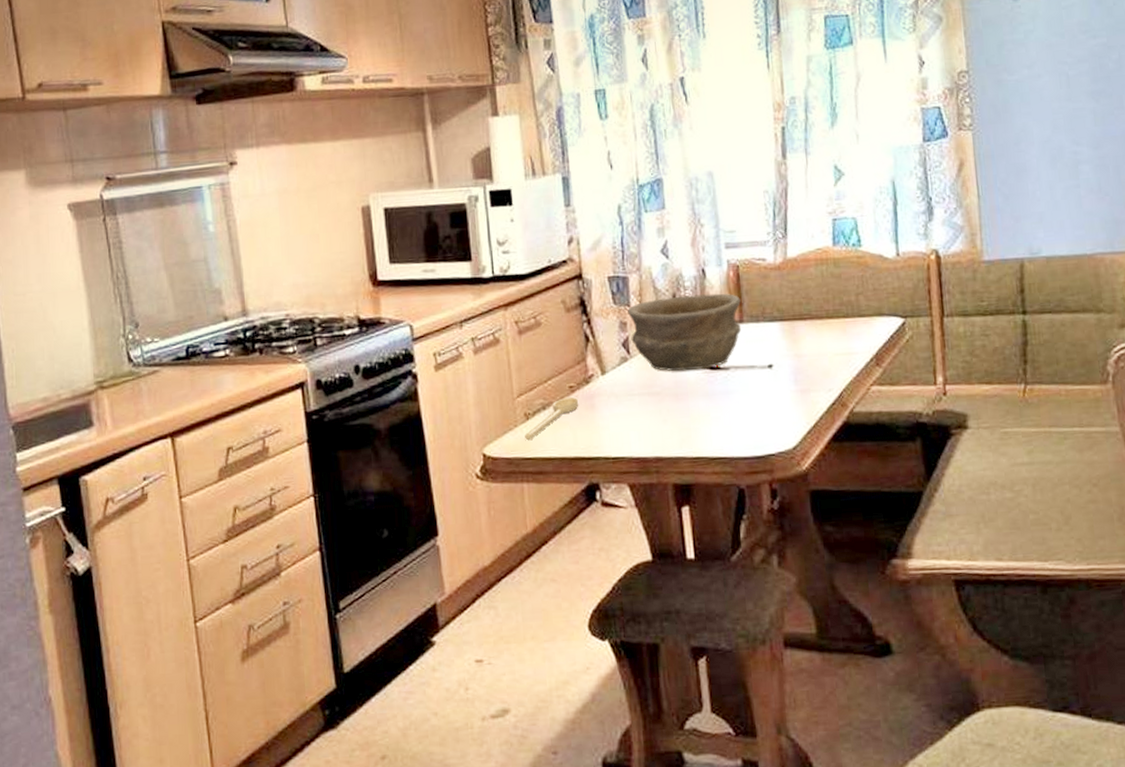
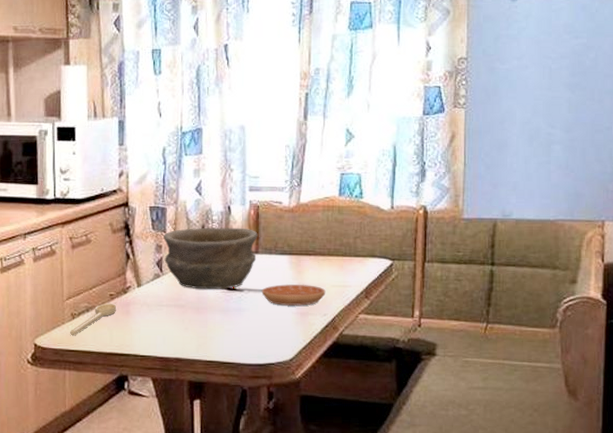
saucer: none [751,355,829,383] -> present [261,284,326,306]

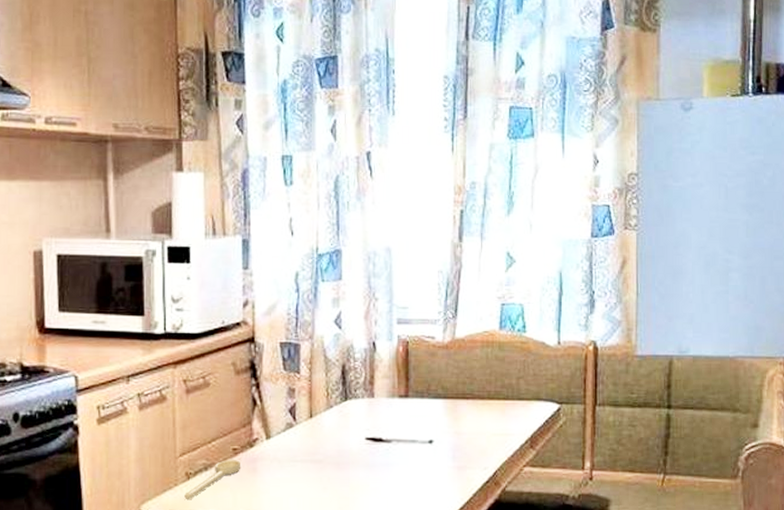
bowl: present [163,227,258,290] -> none [297,367,407,441]
saucer: present [261,284,326,306] -> none [412,434,486,458]

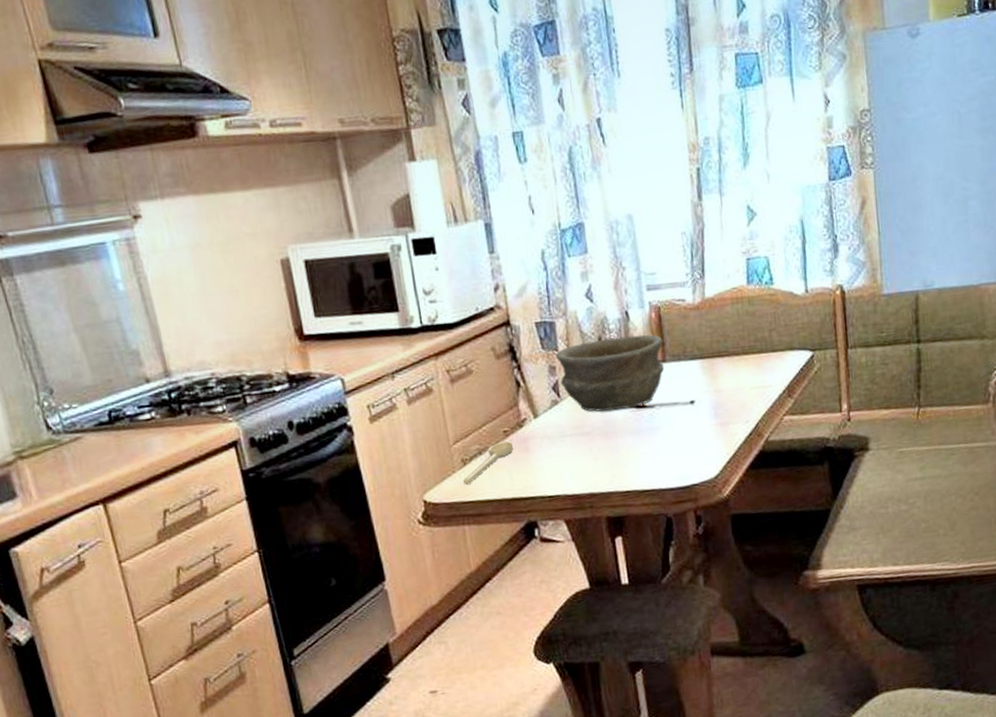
bowl: none [297,367,407,441] -> present [556,334,665,412]

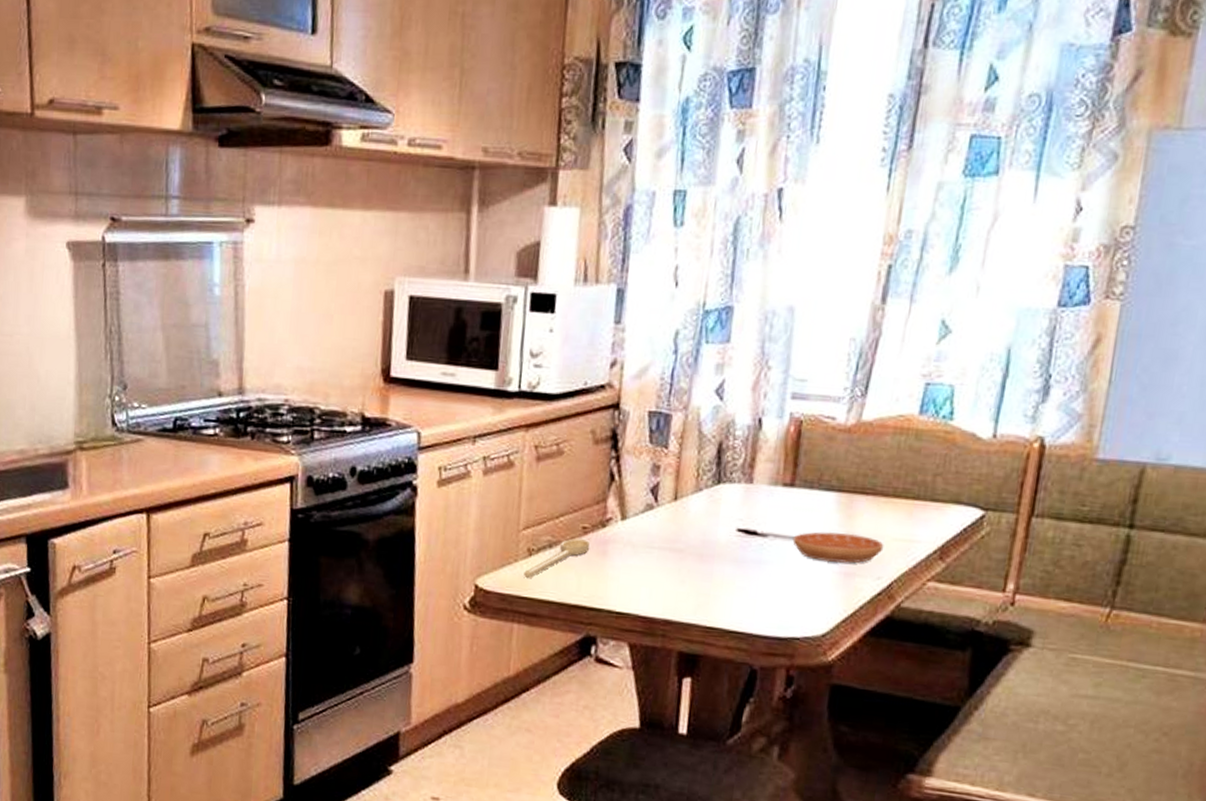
bowl: present [556,334,665,412] -> none [661,445,797,532]
saucer: none [674,390,746,418] -> present [792,531,884,563]

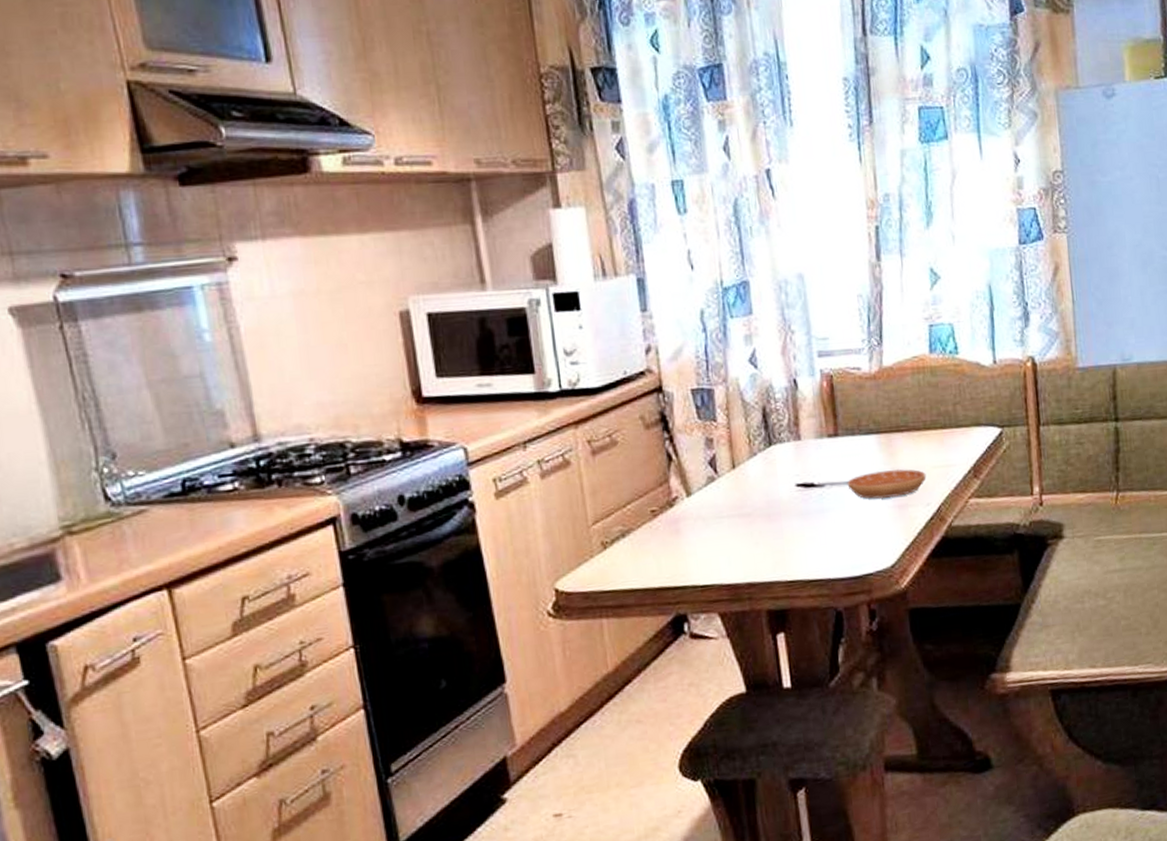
spoon: present [524,538,591,579] -> none [602,522,663,572]

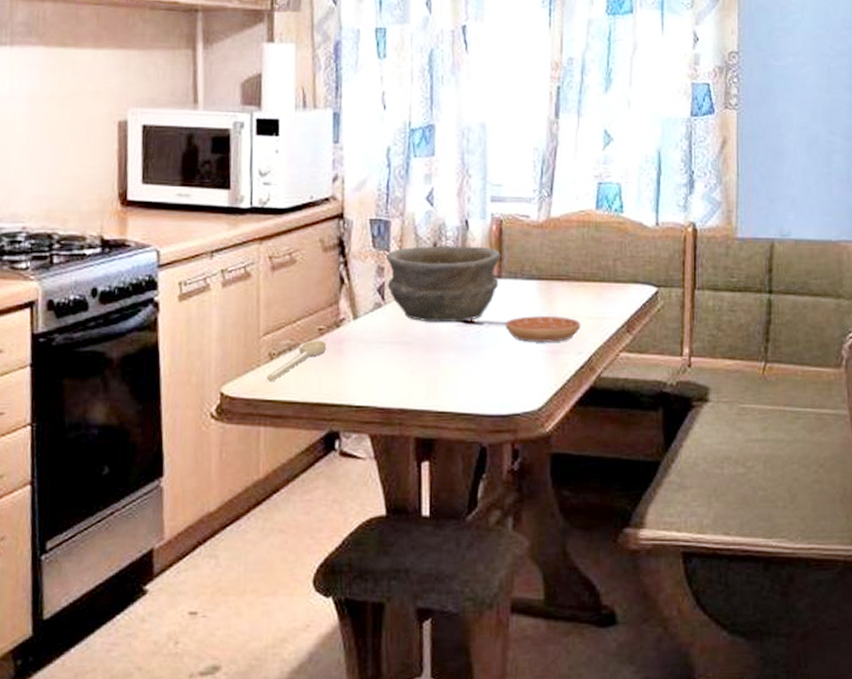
spoon: none [602,522,663,572] -> present [267,340,327,382]
bowl: none [714,405,837,490] -> present [386,245,501,323]

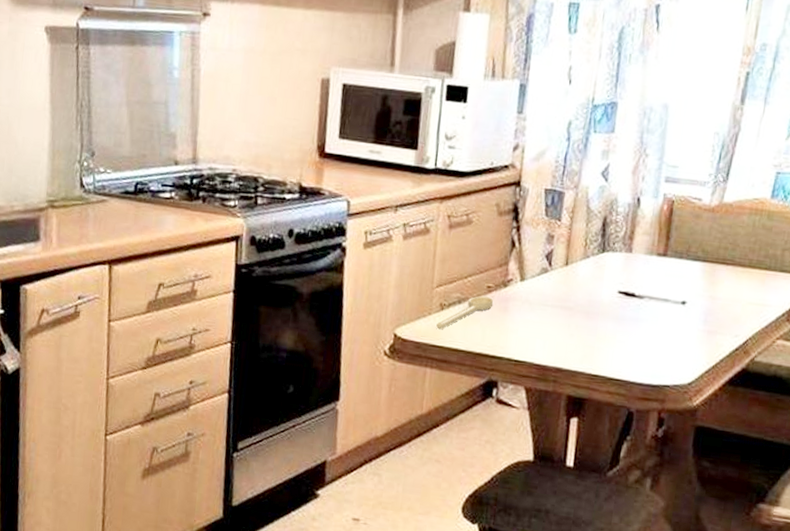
bowl: present [386,245,501,323] -> none [555,219,669,294]
saucer: present [505,316,581,342] -> none [664,295,741,323]

